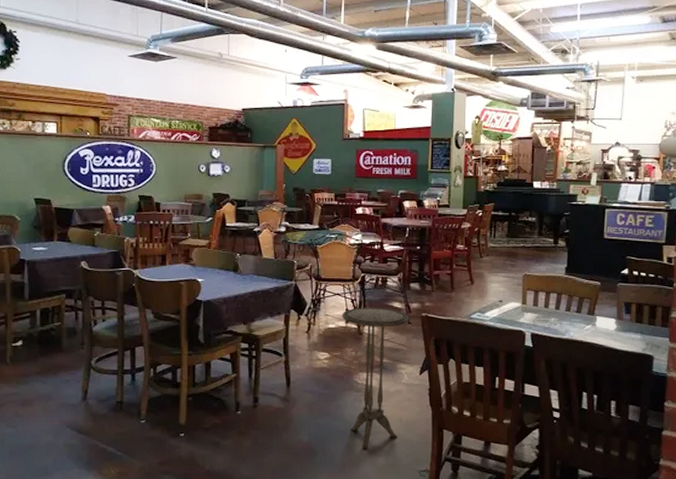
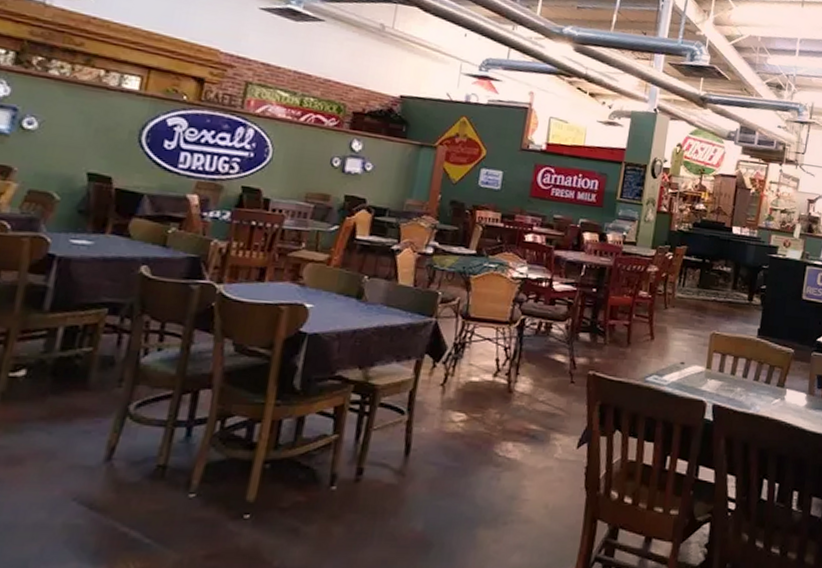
side table: present [342,307,409,449] -> none [480,358,573,543]

